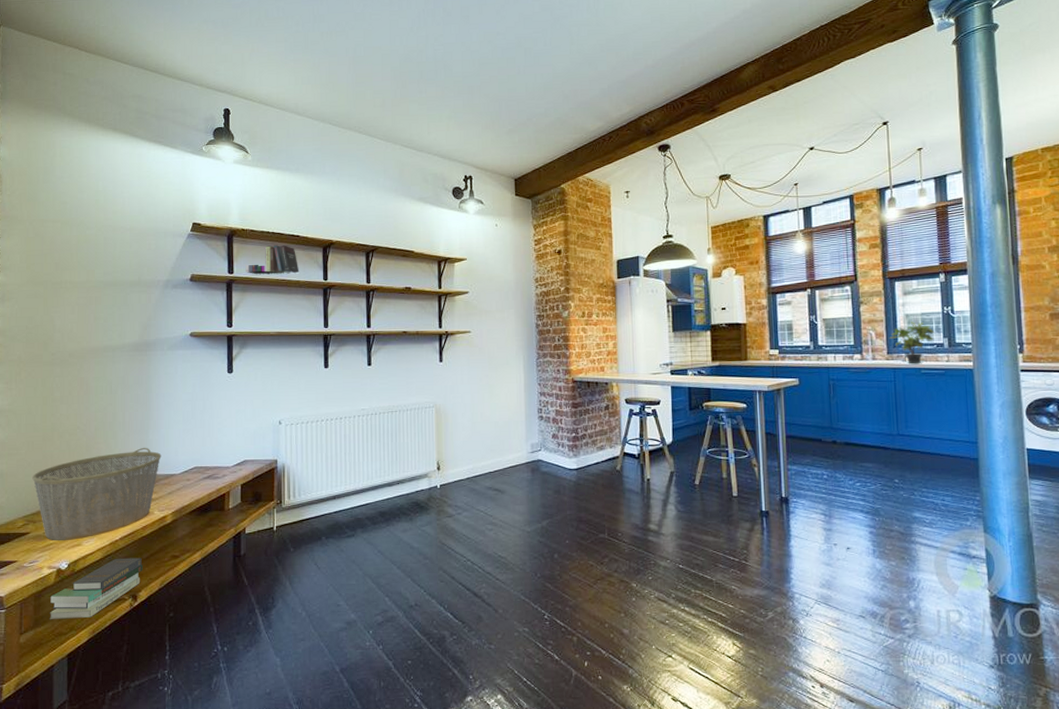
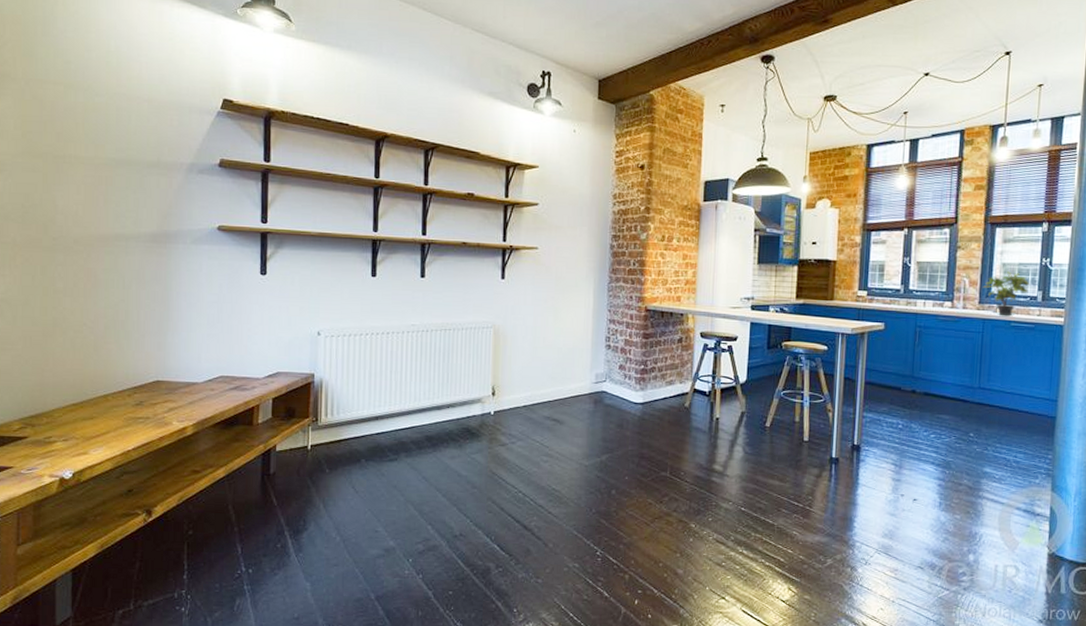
basket: present [32,447,162,541] -> none [30,350,182,448]
books: present [49,557,143,620] -> none [51,470,159,532]
books: present [245,245,300,275] -> none [284,133,347,168]

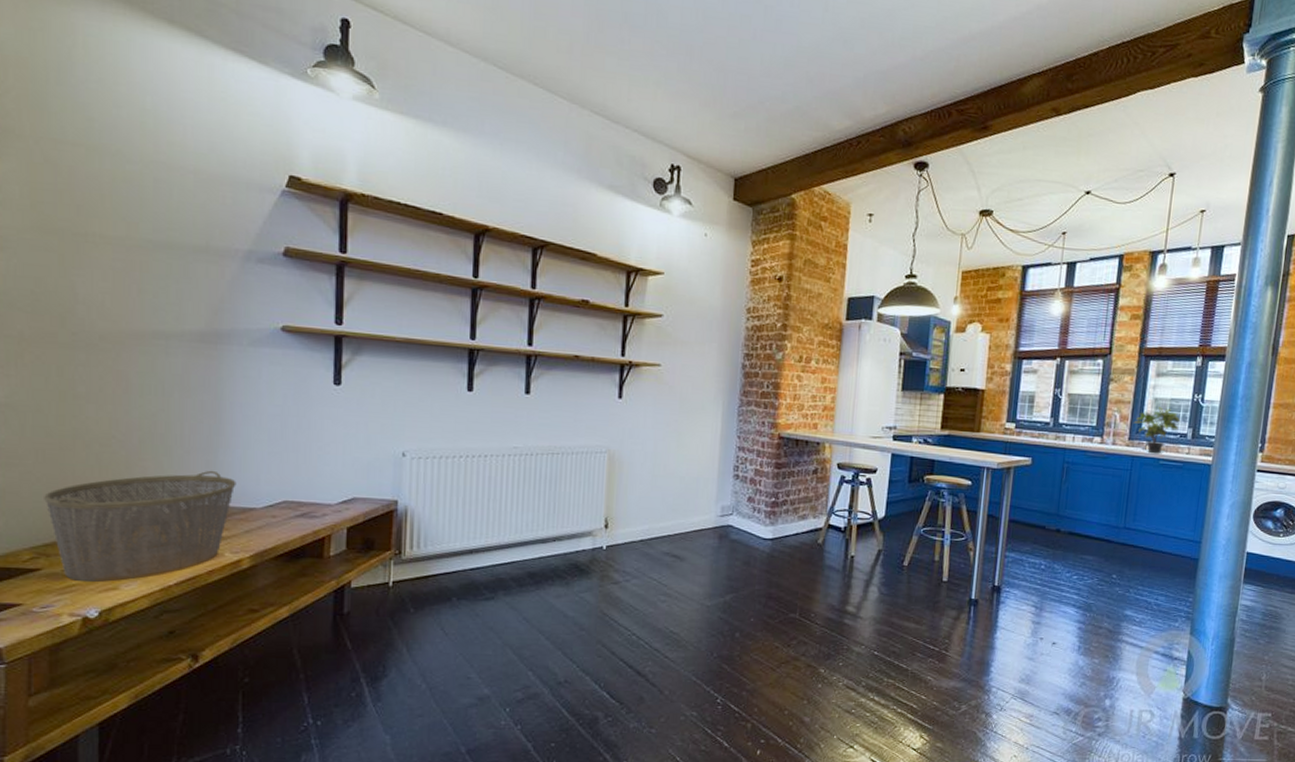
basket: none [30,350,182,448] -> present [44,470,236,583]

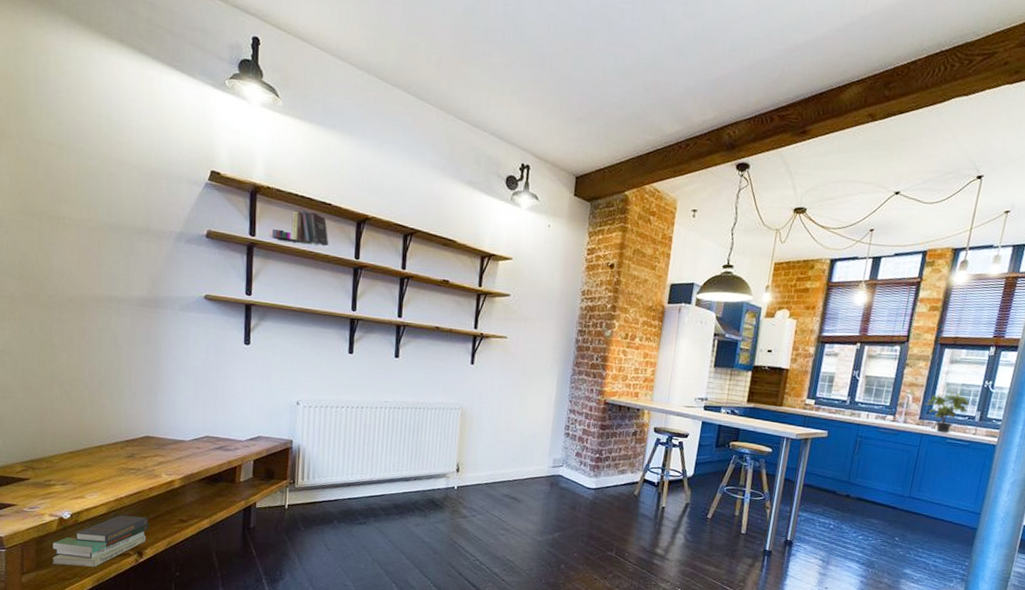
basket: present [44,470,236,583] -> none [30,409,170,492]
books: none [71,608,208,680] -> present [51,515,149,567]
books: none [364,222,441,264] -> present [269,211,329,247]

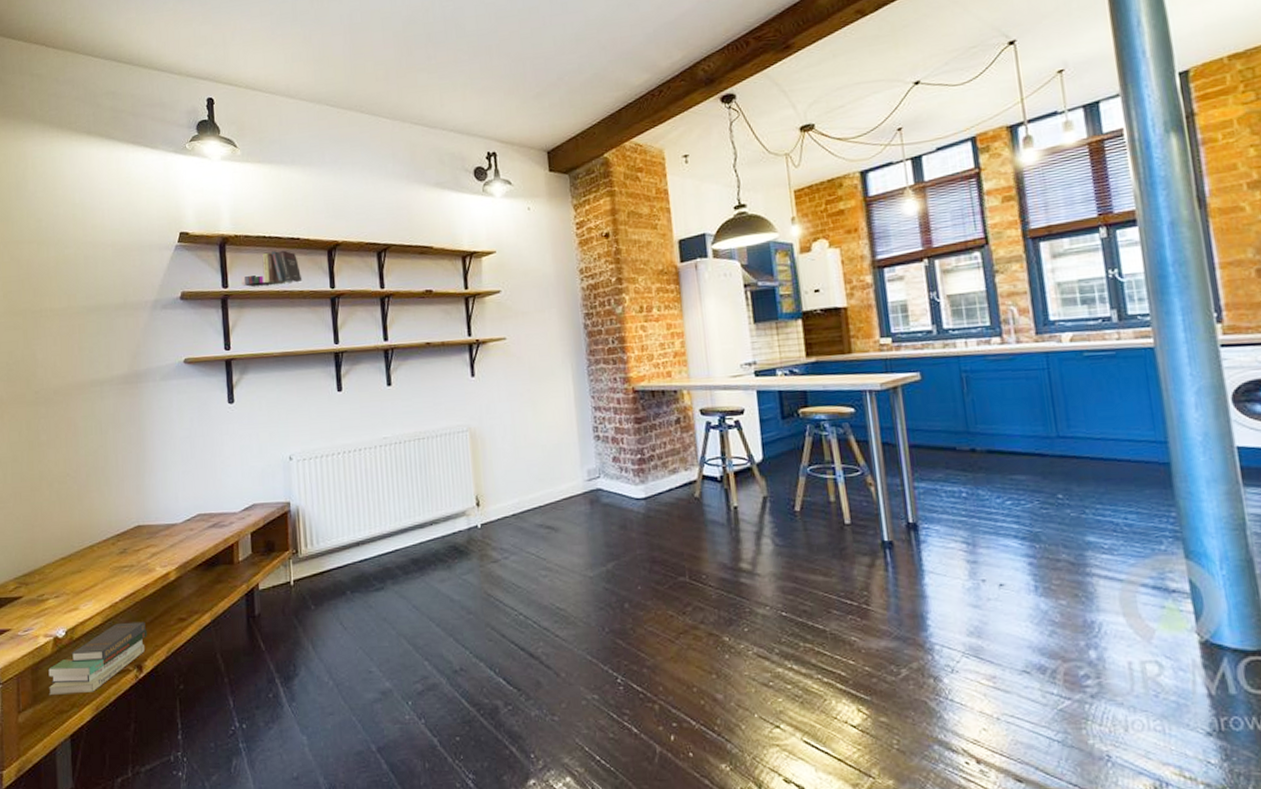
potted plant: present [925,391,970,433] -> none [1037,291,1099,346]

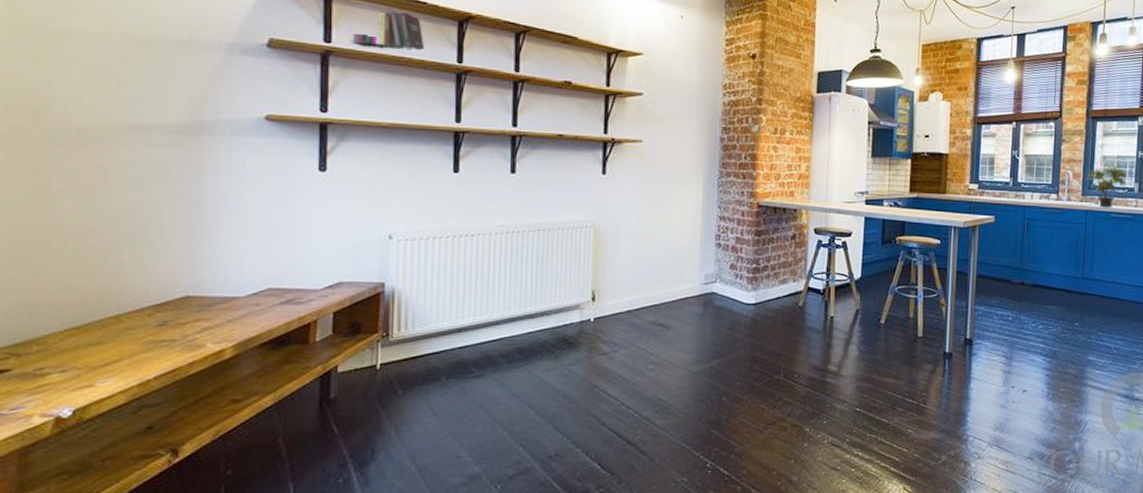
books: present [48,621,147,696] -> none [42,402,188,483]
potted plant: none [1037,291,1099,346] -> present [1085,164,1128,208]

